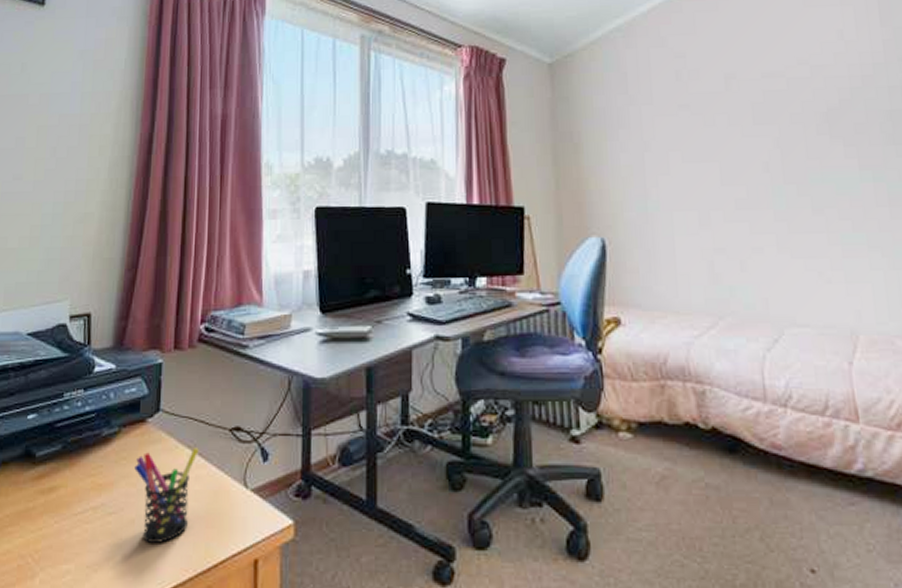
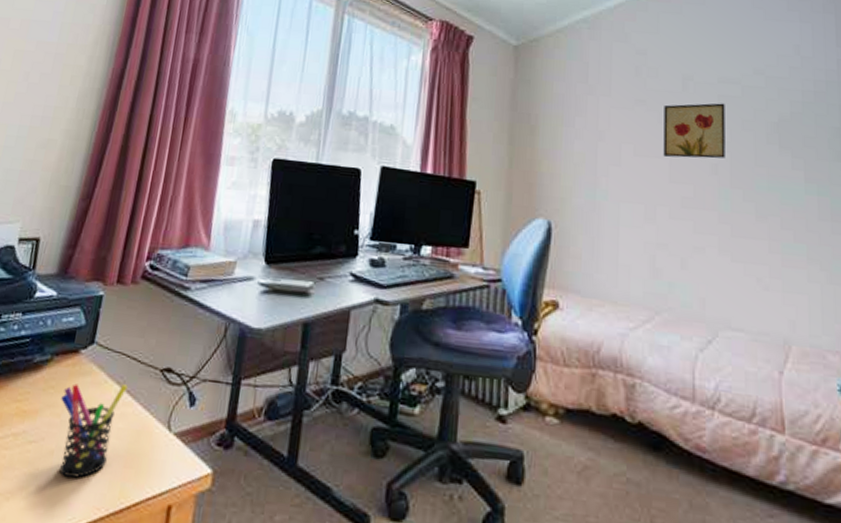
wall art: none [708,98,776,161] -> present [663,103,725,159]

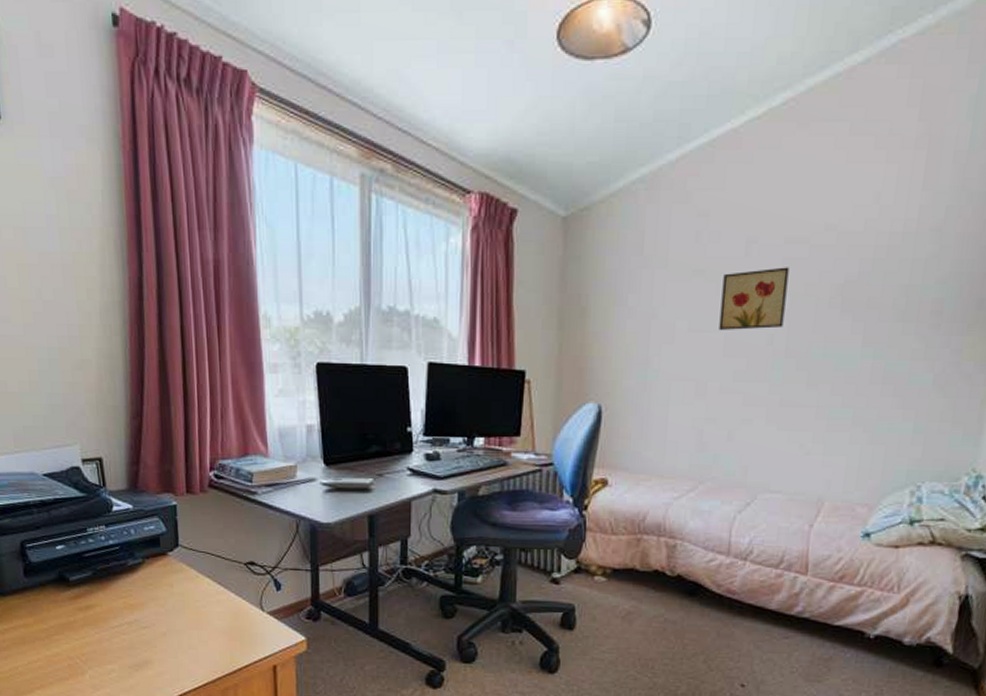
pen holder: present [59,383,128,478] -> none [161,578,218,651]

